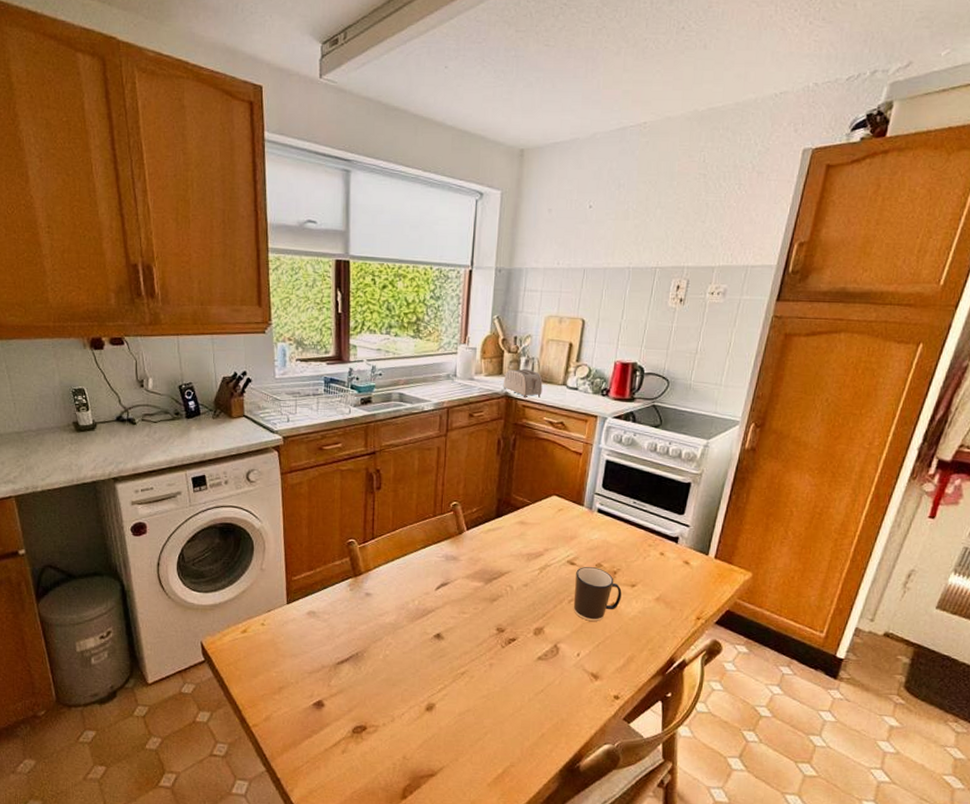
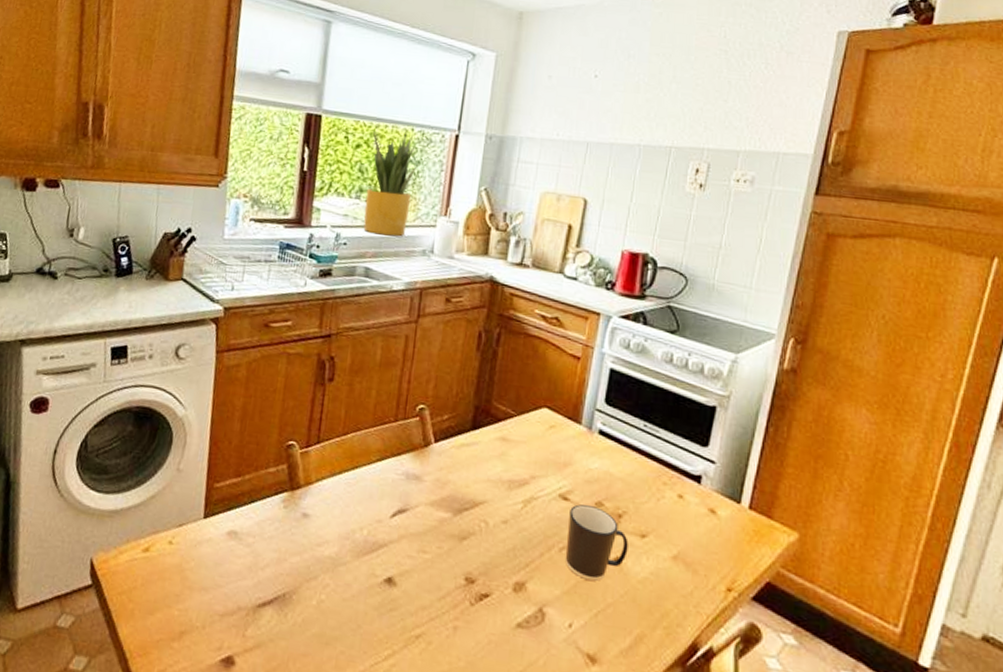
planter: none [394,269,439,365] -> present [363,130,419,237]
toaster: present [503,368,543,397] -> none [487,249,535,285]

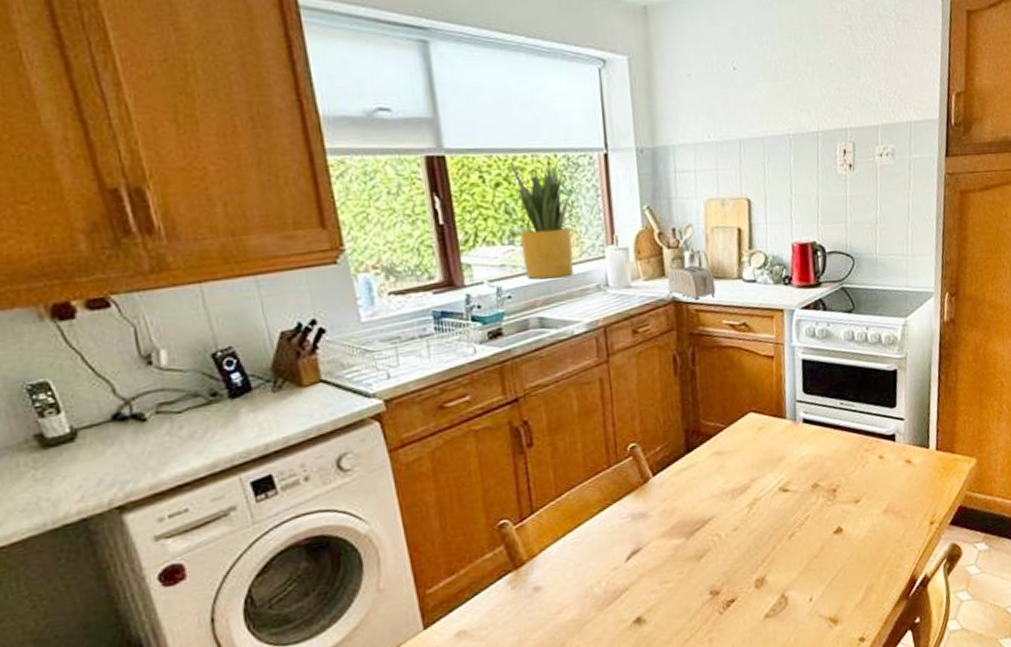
toaster: none [487,249,535,285] -> present [667,265,716,300]
mug: present [565,503,629,581] -> none [791,489,847,556]

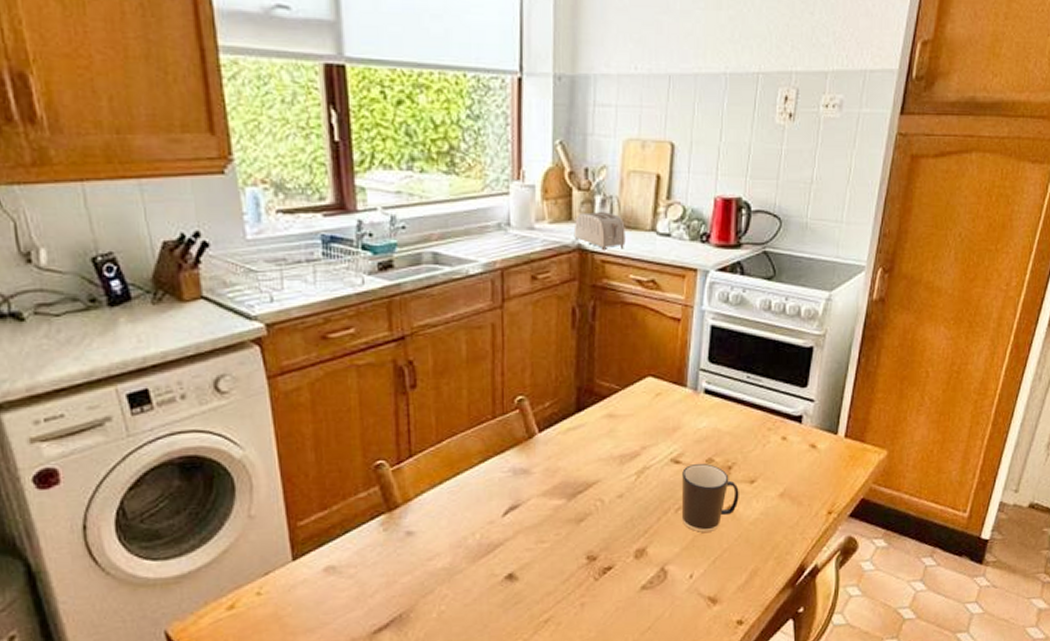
planter: present [510,158,574,280] -> none [415,77,479,211]
mug: none [791,489,847,556] -> present [681,463,739,532]

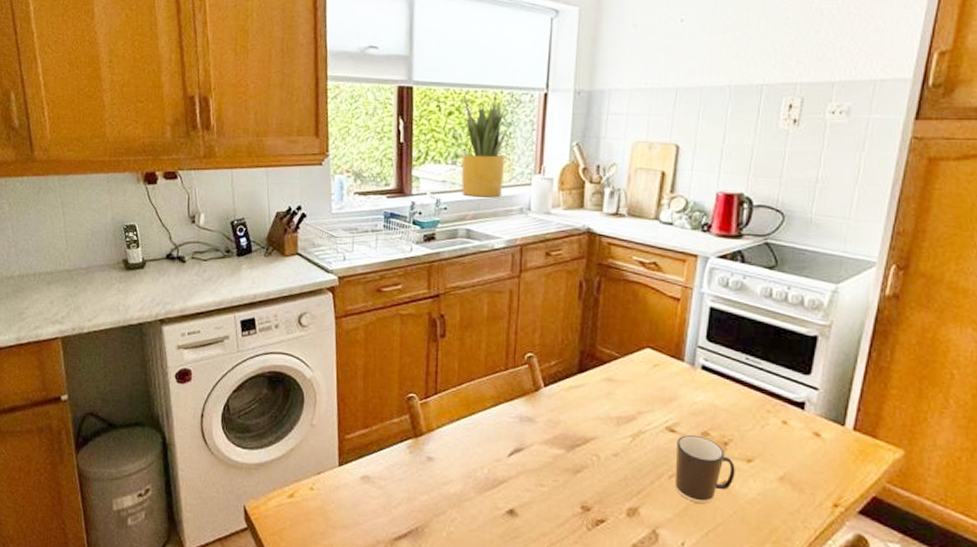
planter: none [415,77,479,211] -> present [461,94,511,198]
toaster: present [573,211,626,249] -> none [584,201,631,234]

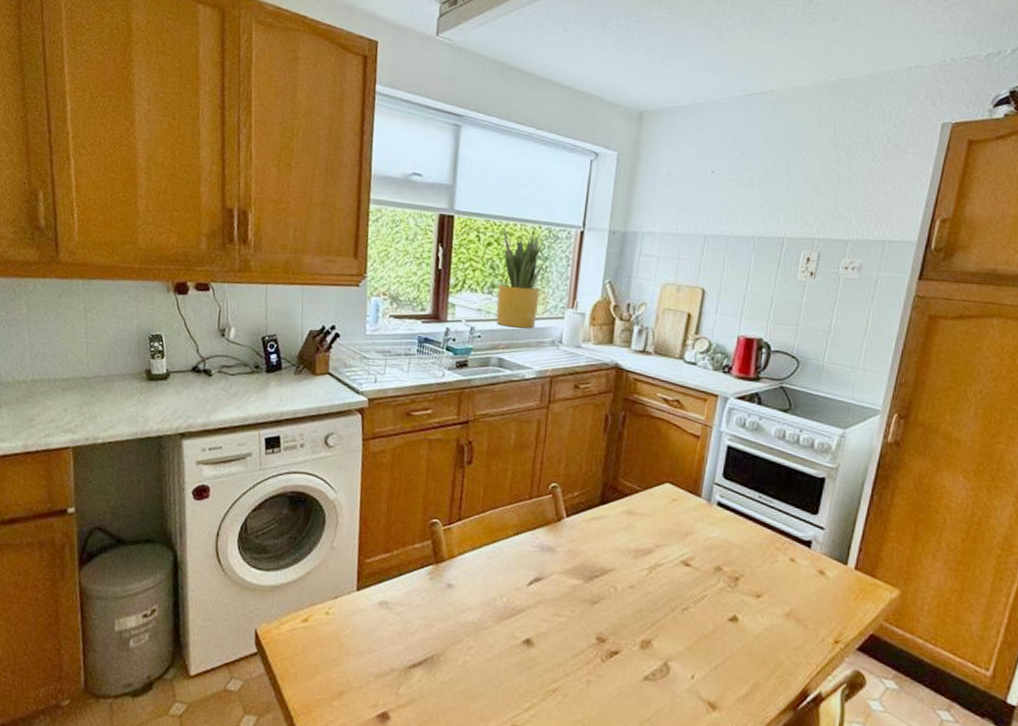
mug: present [674,434,735,503] -> none [687,569,745,637]

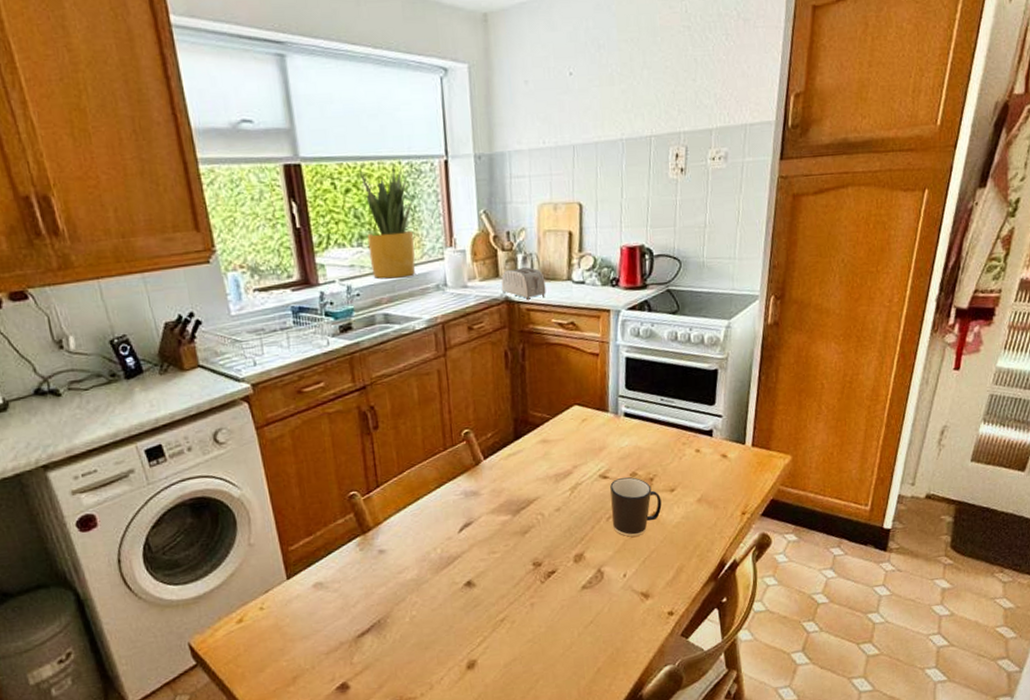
toaster: none [613,338,657,370] -> present [501,267,546,300]
mug: none [687,569,745,637] -> present [610,477,662,537]

